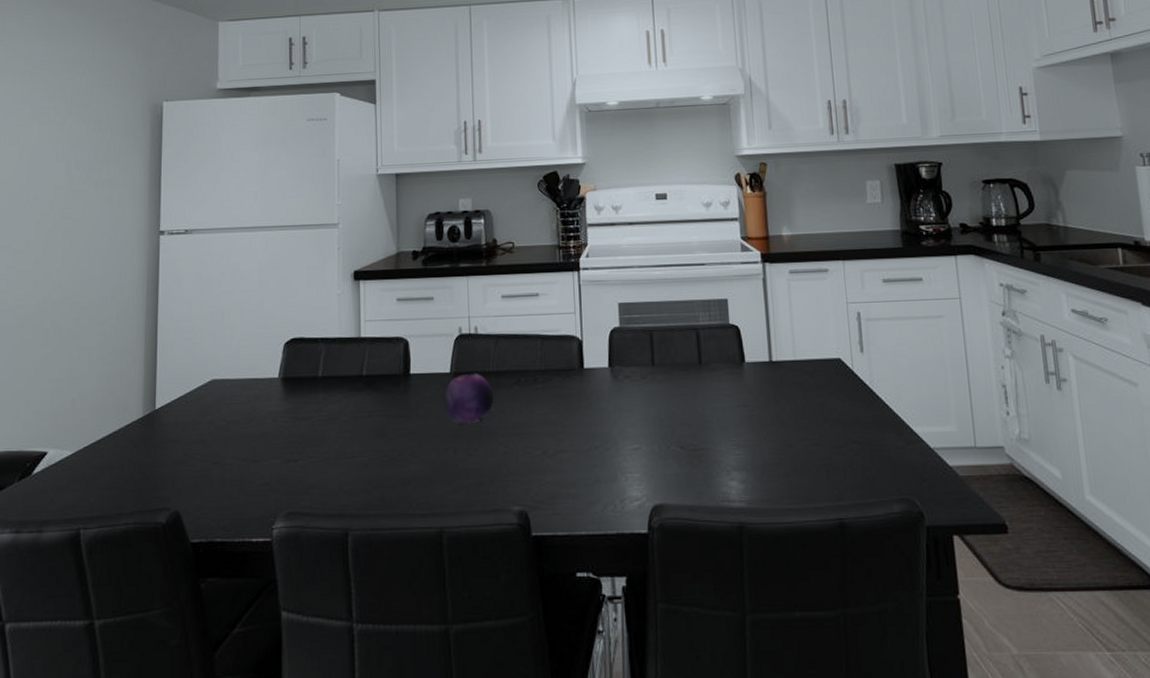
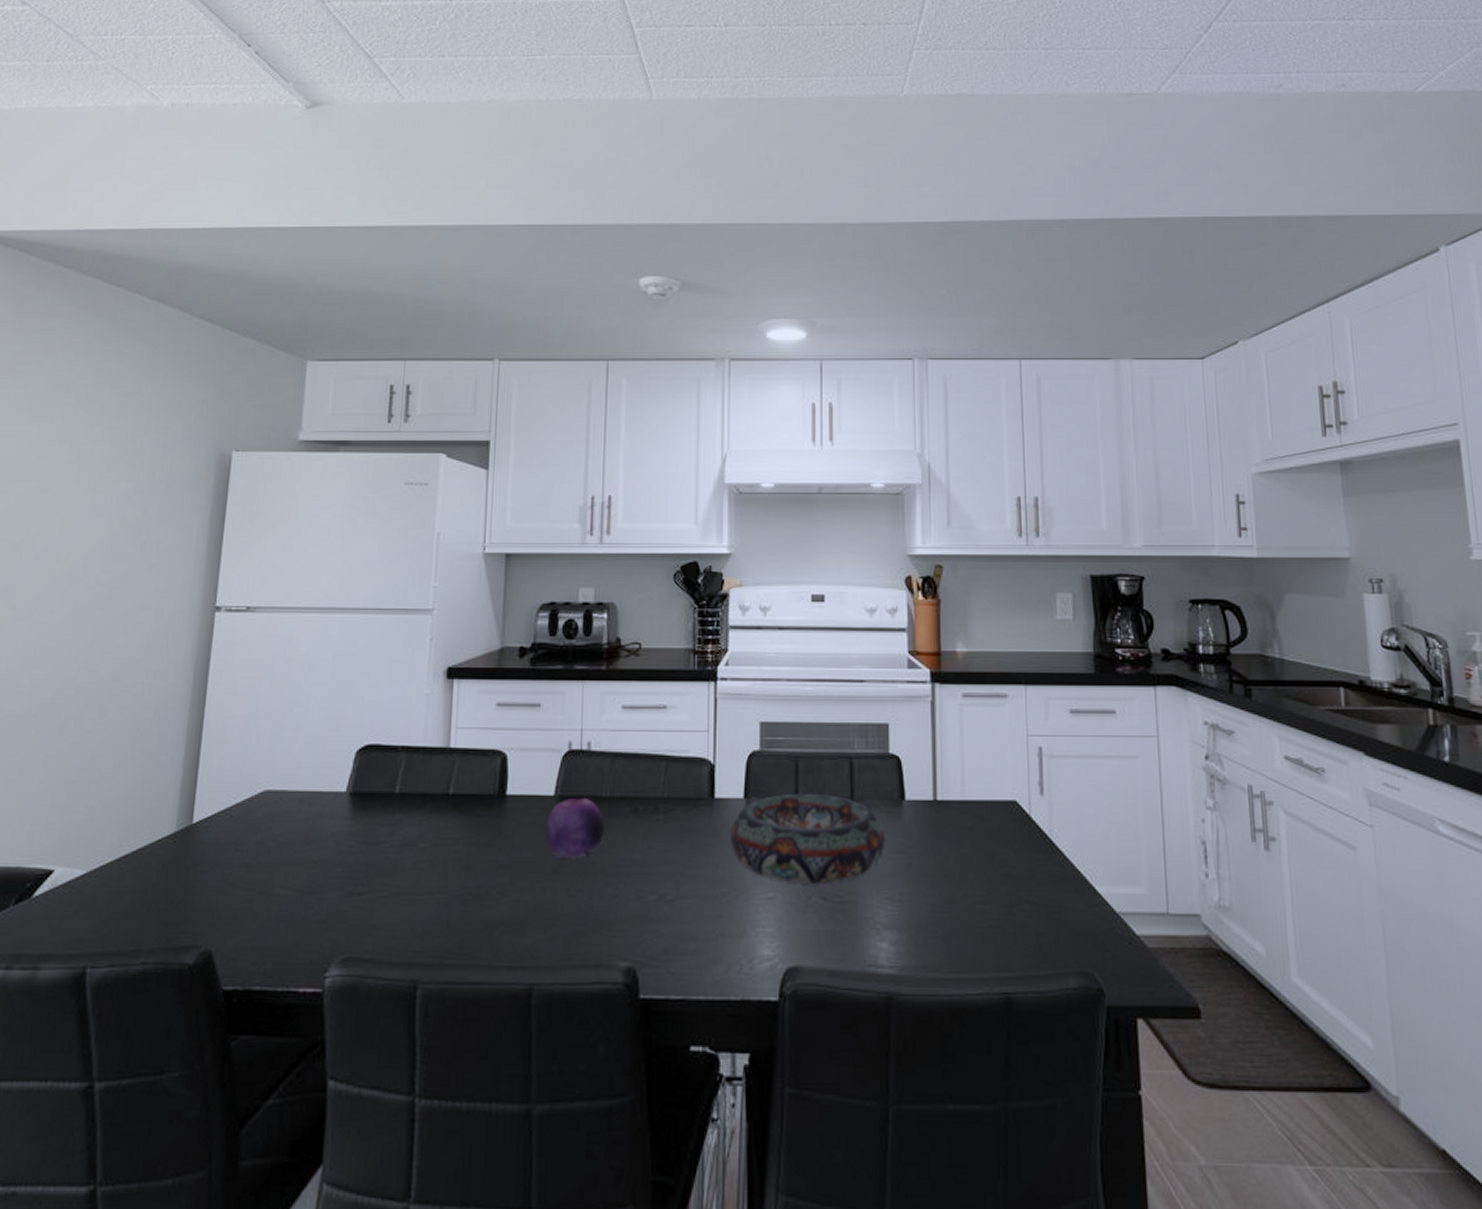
decorative bowl: none [599,360,731,436] -> present [730,793,886,885]

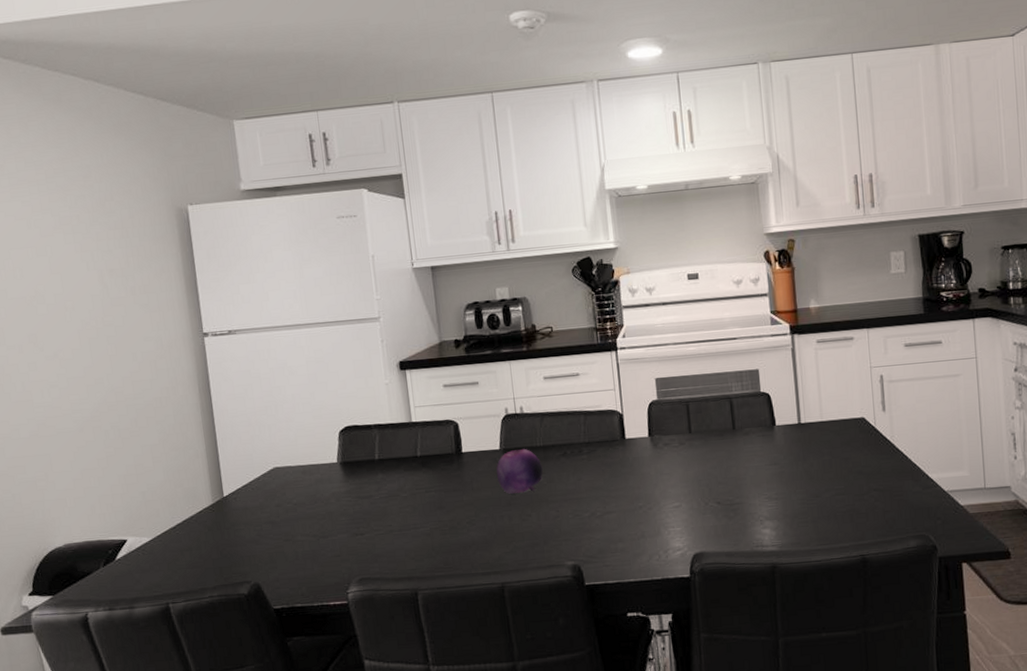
decorative bowl: present [730,793,886,885] -> none [640,427,763,494]

